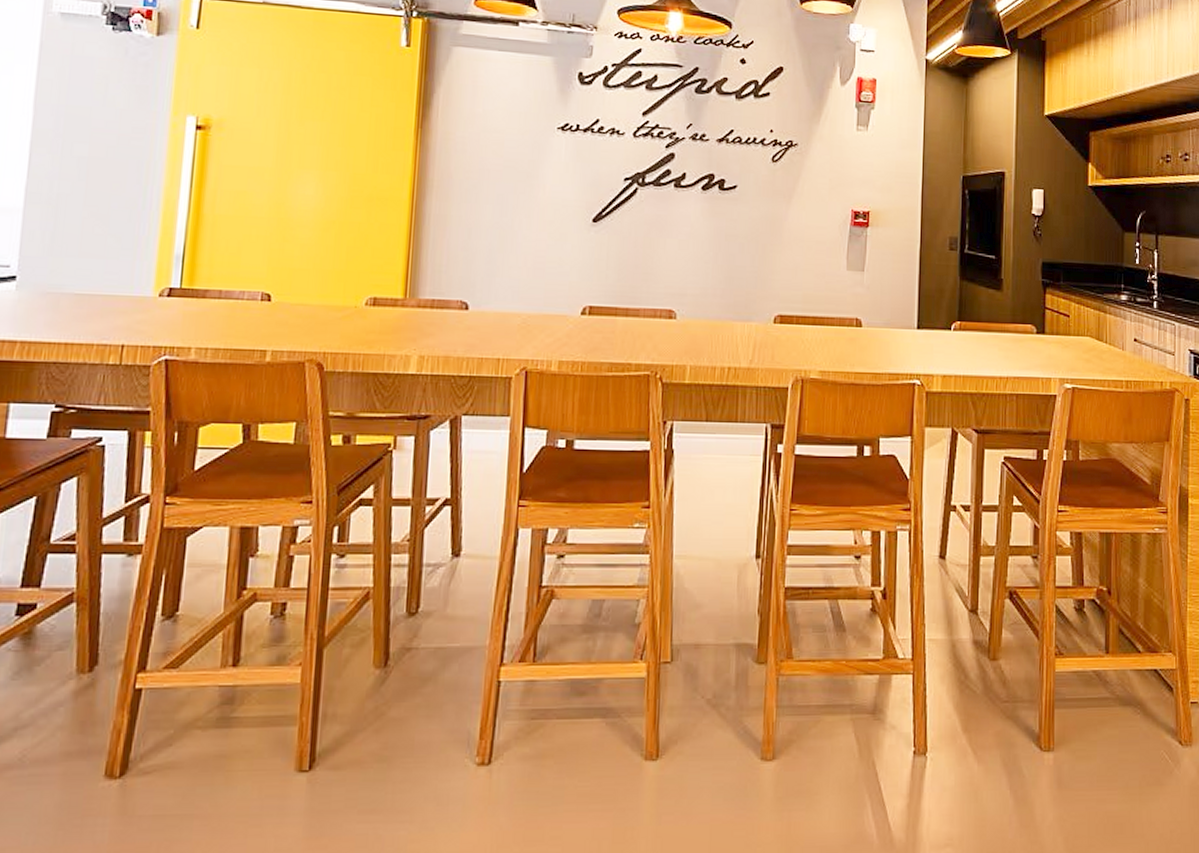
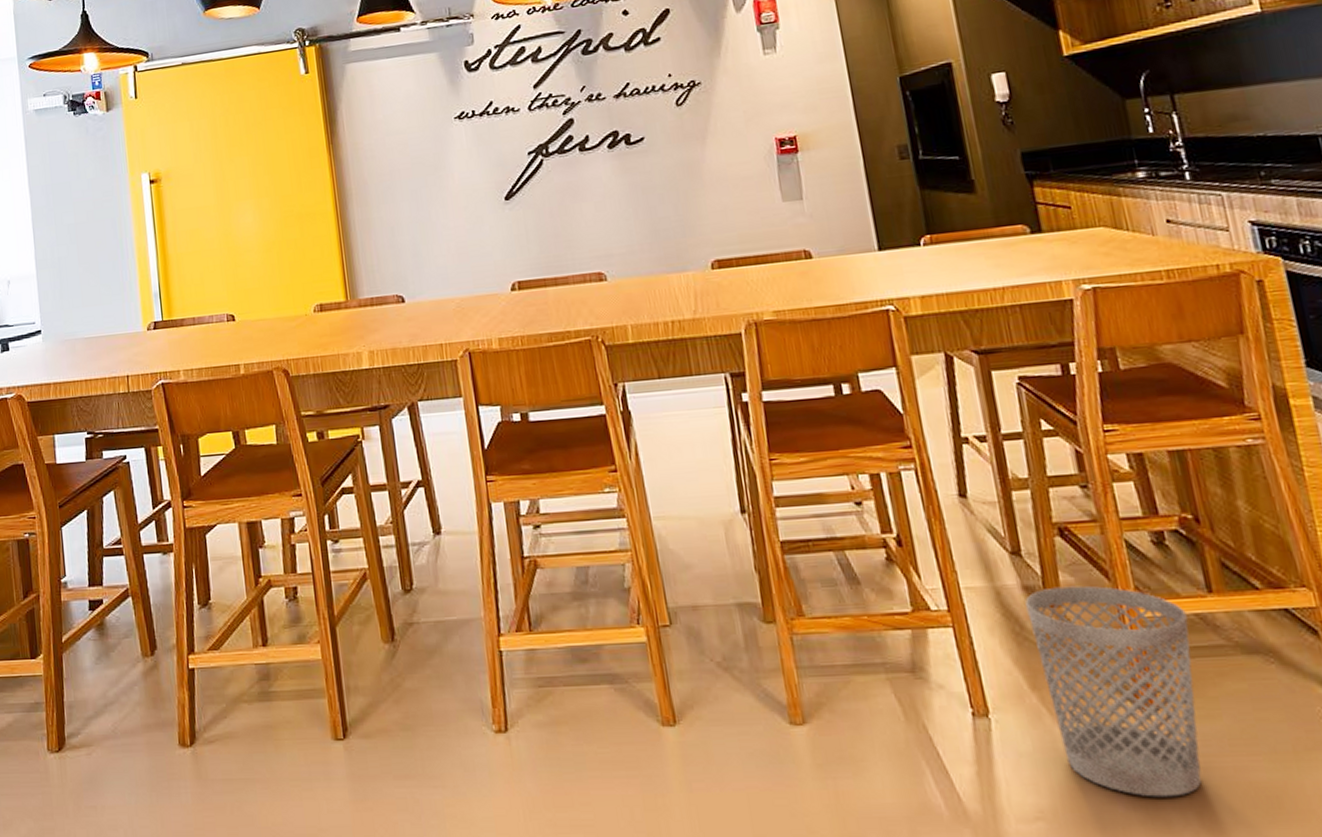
wastebasket: none [973,642,1088,826] -> present [1025,585,1202,798]

